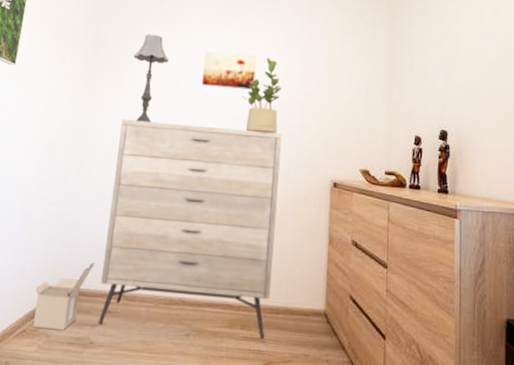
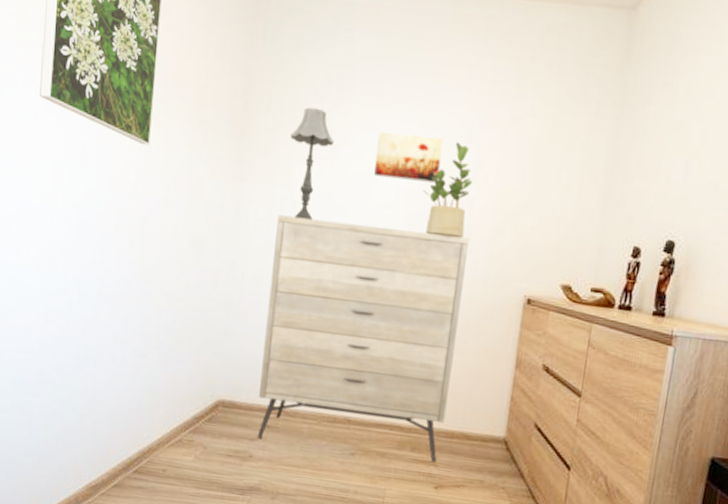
cardboard box: present [33,262,95,331] -> none [188,375,252,443]

